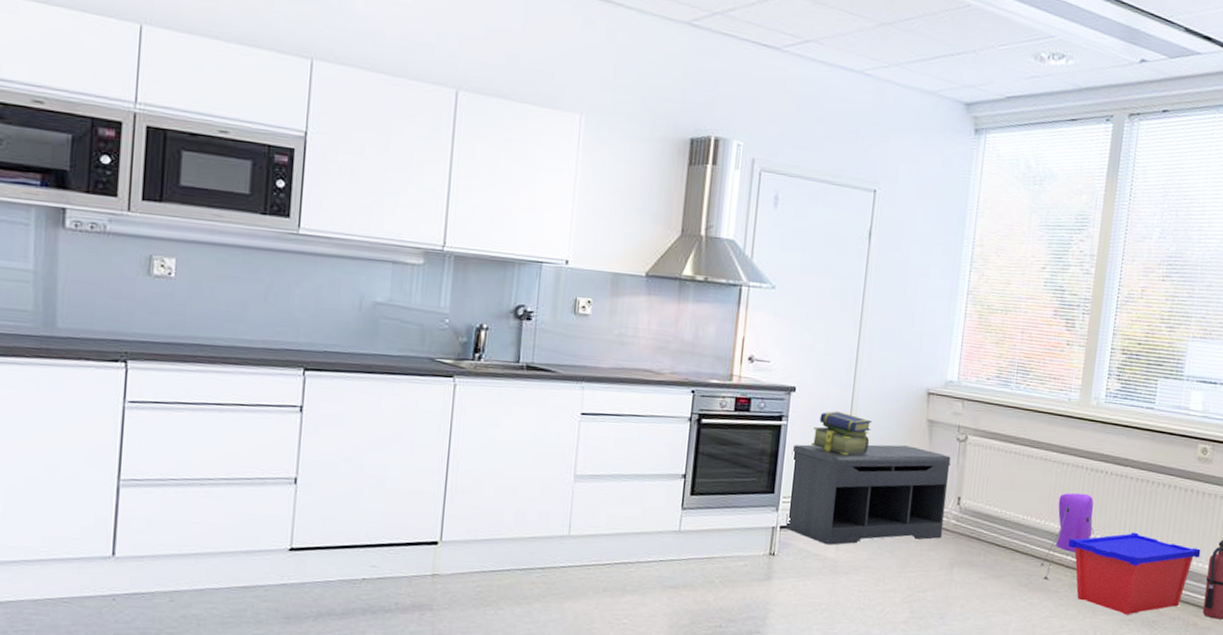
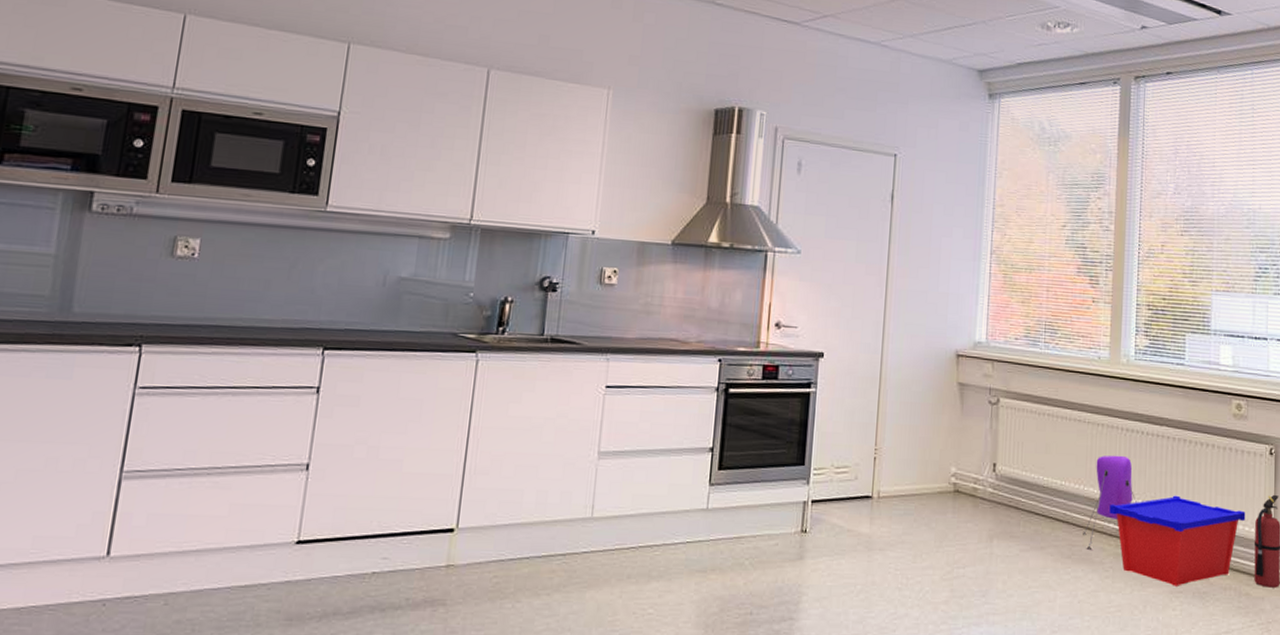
bench: present [785,444,951,545] -> none [817,410,984,520]
stack of books: present [810,411,872,456] -> none [840,376,902,423]

